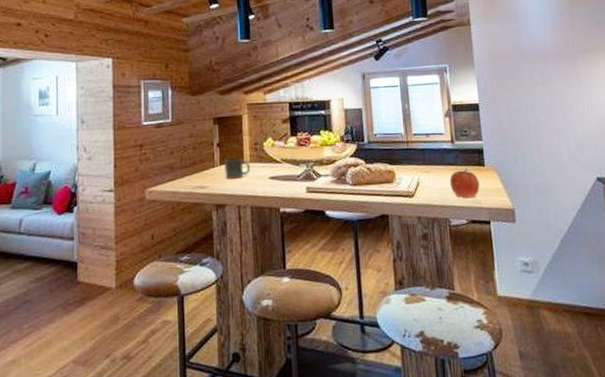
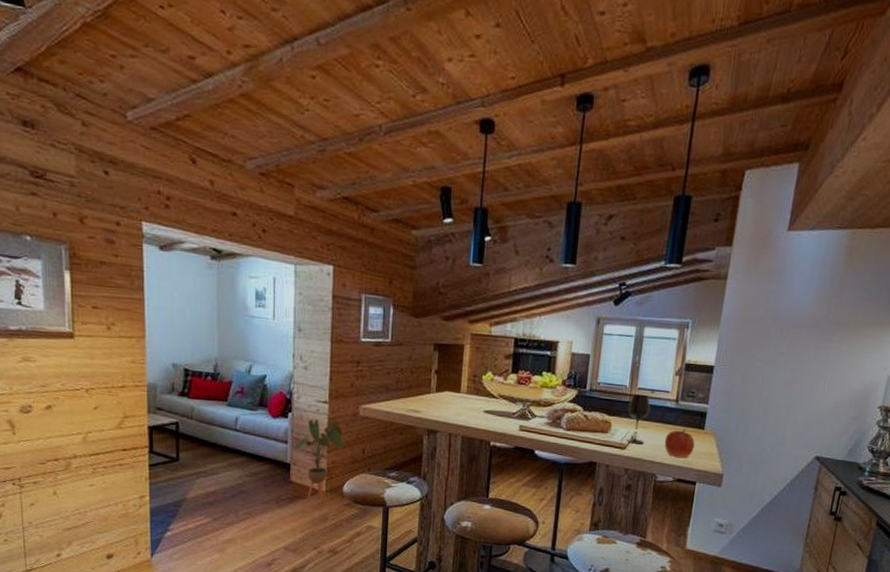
house plant: none [80,206,133,302] -> present [293,418,345,503]
mug: present [224,156,250,179] -> none [440,385,466,408]
wine glass: none [407,139,431,190] -> present [626,393,651,445]

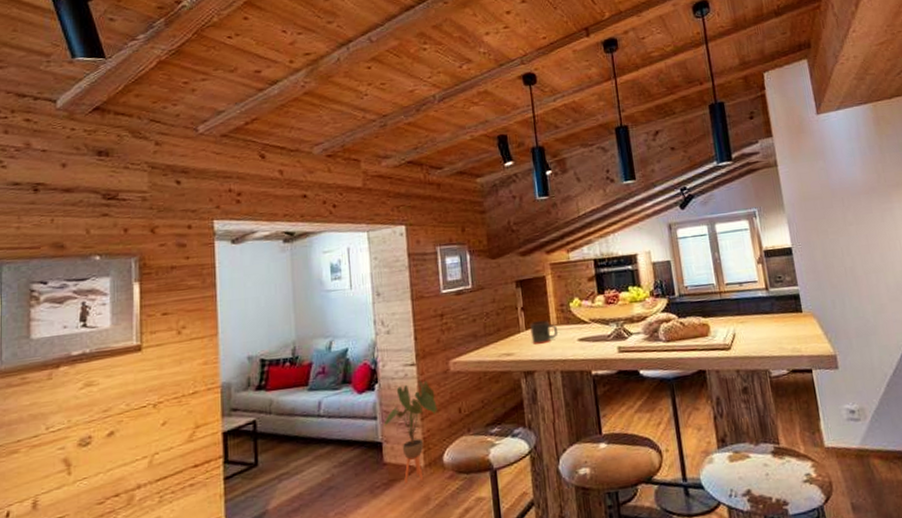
mug: none [440,385,466,408] -> present [530,319,558,344]
wine glass: present [626,393,651,445] -> none [720,289,748,343]
fruit: present [664,429,695,458] -> none [766,316,799,348]

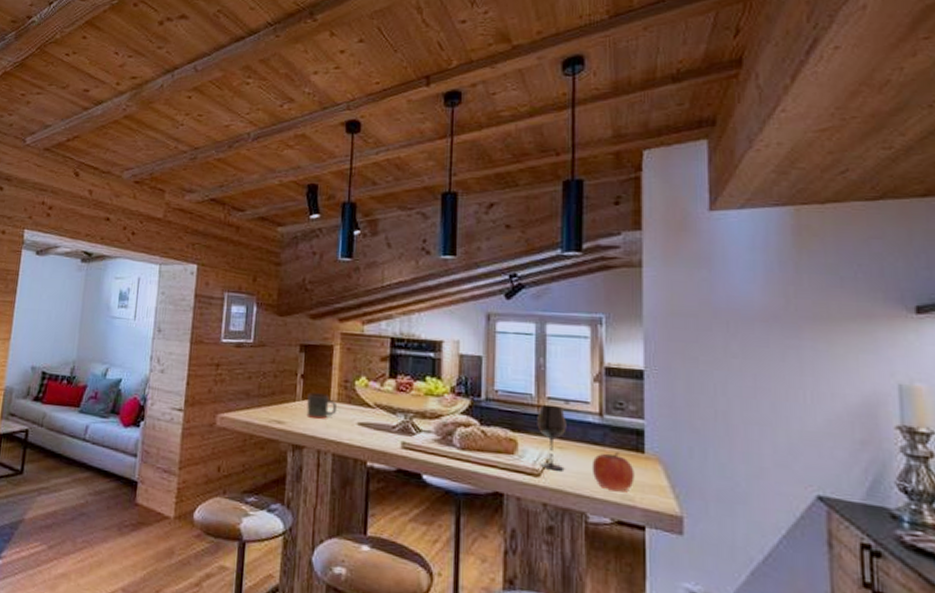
house plant: present [384,380,439,483] -> none [142,428,198,532]
wine glass: none [720,289,748,343] -> present [537,404,567,471]
fruit: none [766,316,799,348] -> present [592,452,634,492]

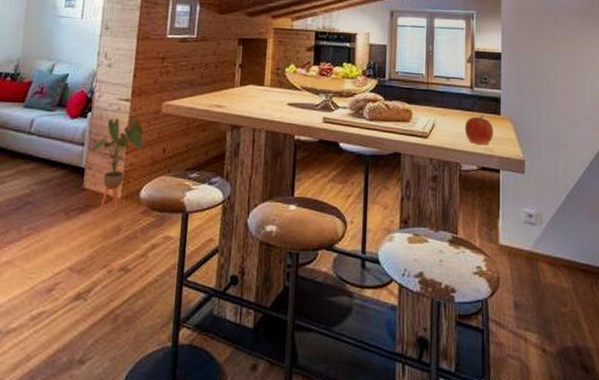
house plant: none [142,428,198,532] -> present [89,117,144,211]
mug: present [306,392,336,419] -> none [244,79,269,102]
wine glass: present [537,404,567,471] -> none [426,81,448,132]

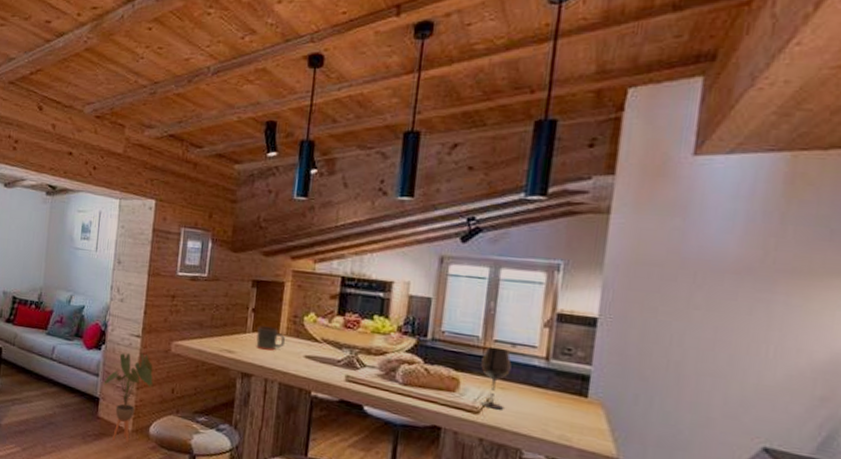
mug: none [244,79,269,102] -> present [256,325,285,351]
wine glass: none [426,81,448,132] -> present [480,346,512,410]
fruit: present [464,115,494,145] -> none [531,395,575,433]

